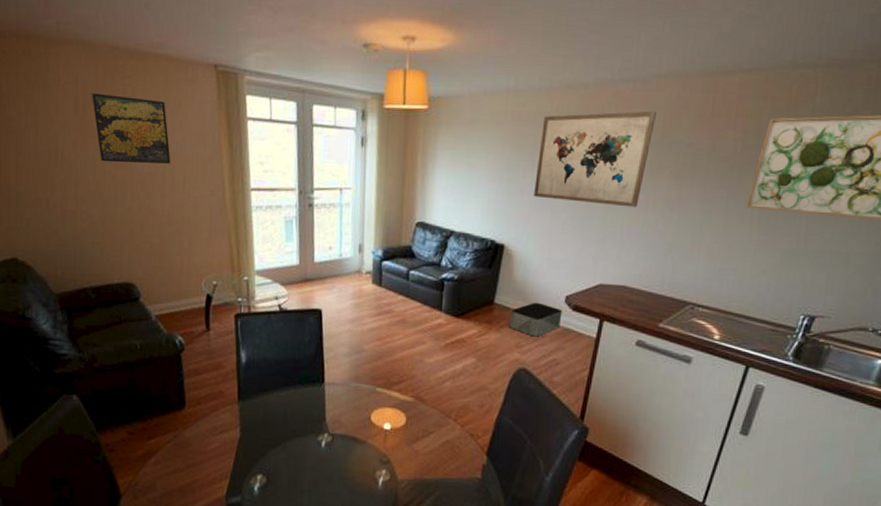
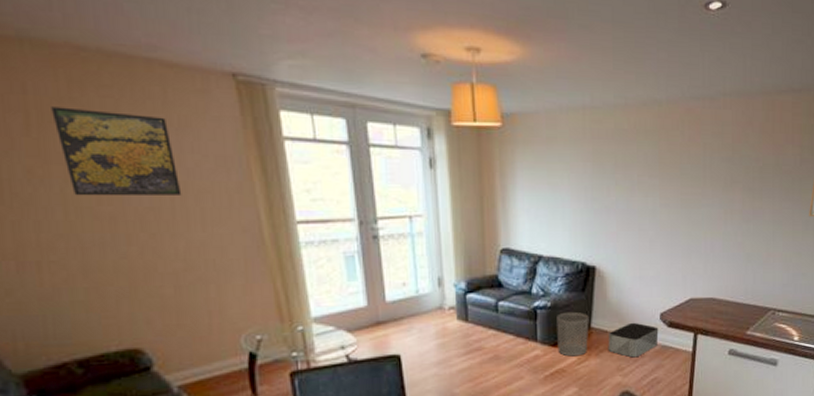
waste bin: none [460,286,493,329] -> present [557,311,589,357]
wall art: present [534,111,656,208] -> none [620,128,725,221]

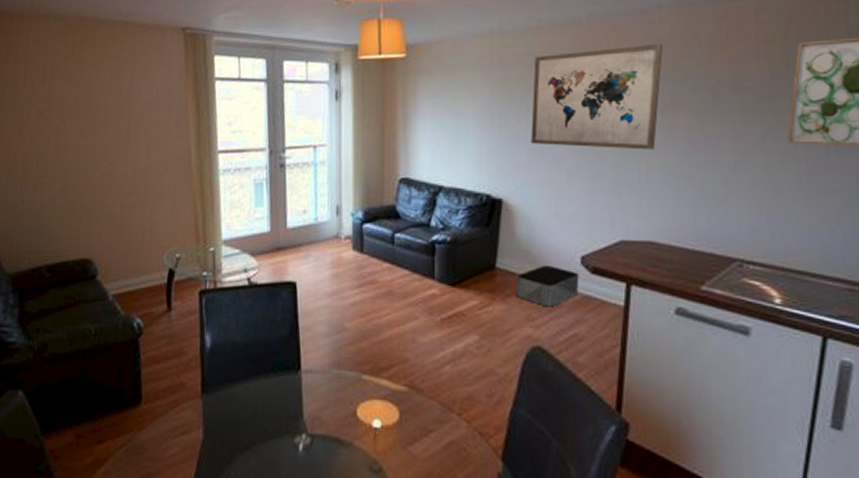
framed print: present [51,107,182,197] -> none [59,63,136,132]
waste bin: present [557,311,589,357] -> none [457,248,494,299]
wall art: none [620,128,725,221] -> present [531,43,663,150]

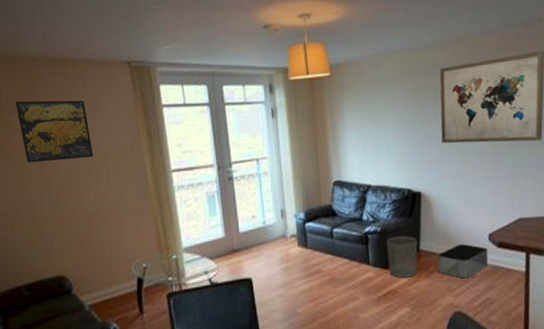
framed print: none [59,63,136,132] -> present [16,100,94,163]
waste bin: none [457,248,494,299] -> present [386,235,418,278]

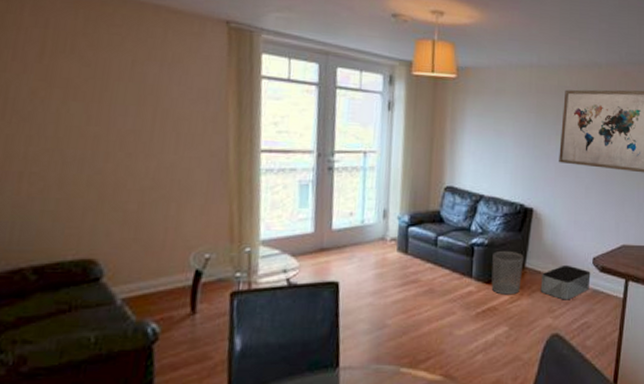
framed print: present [16,100,94,163] -> none [65,40,163,121]

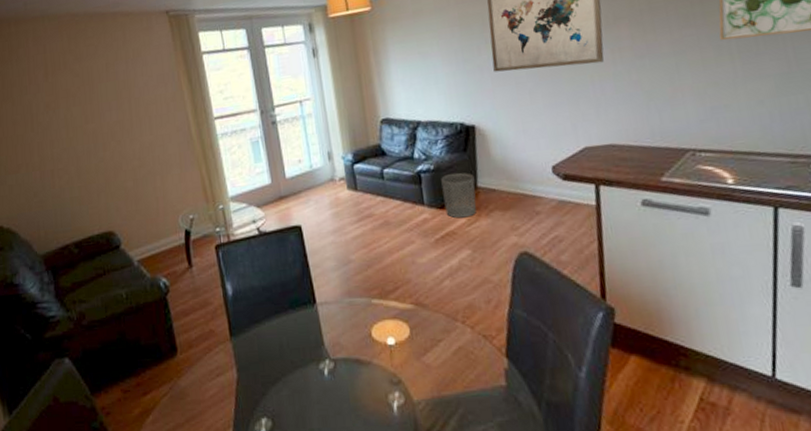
storage bin: present [540,264,591,300] -> none [497,178,554,216]

